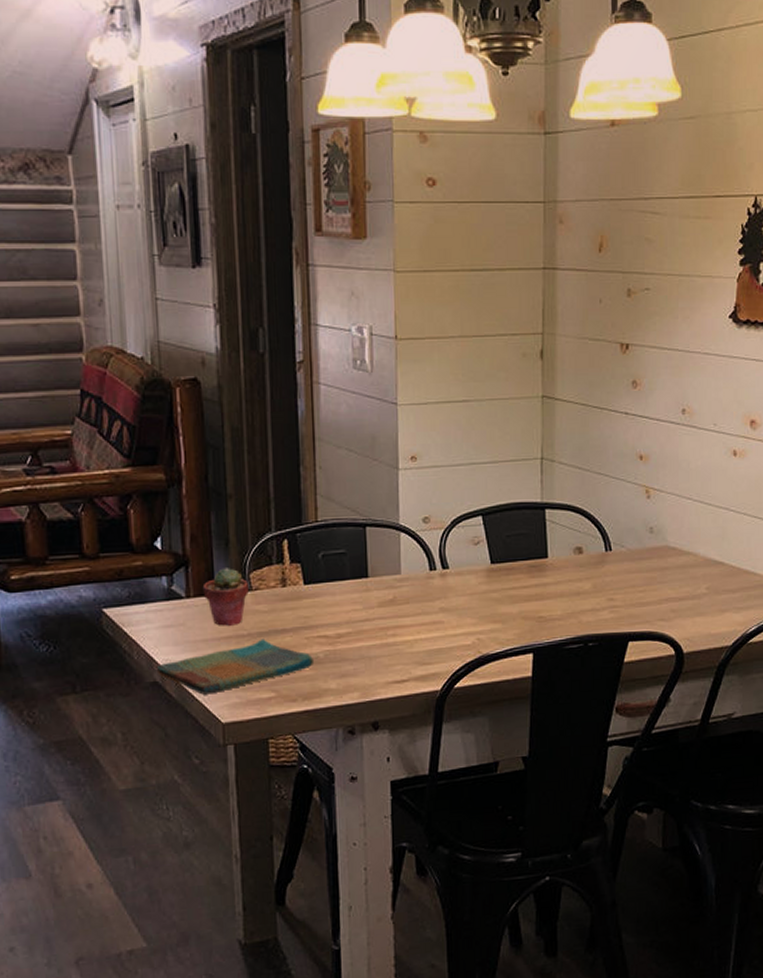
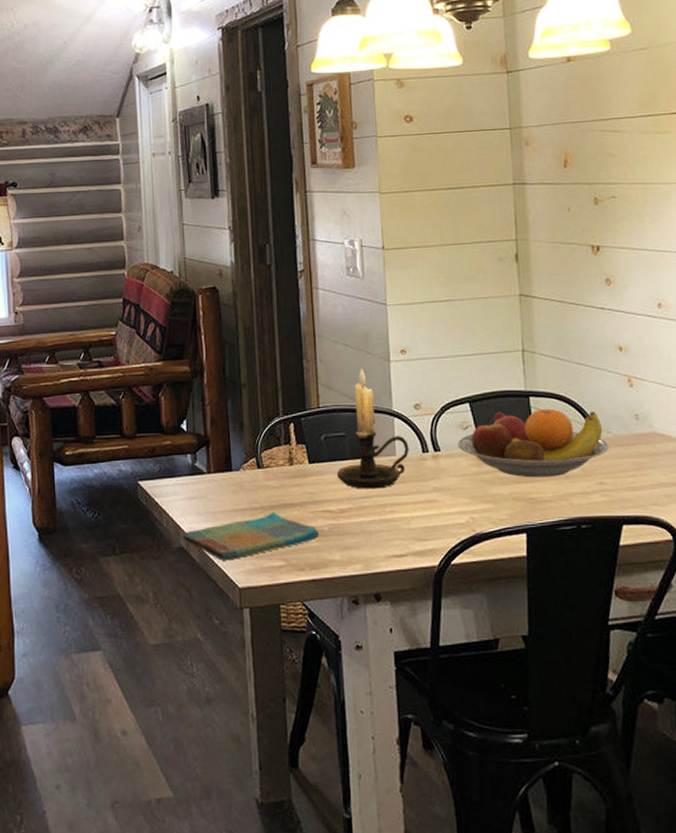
potted succulent: present [202,568,249,626] -> none [221,447,261,499]
candle holder: none [336,477,416,611] -> present [337,368,409,489]
fruit bowl: none [467,521,621,596] -> present [457,408,609,478]

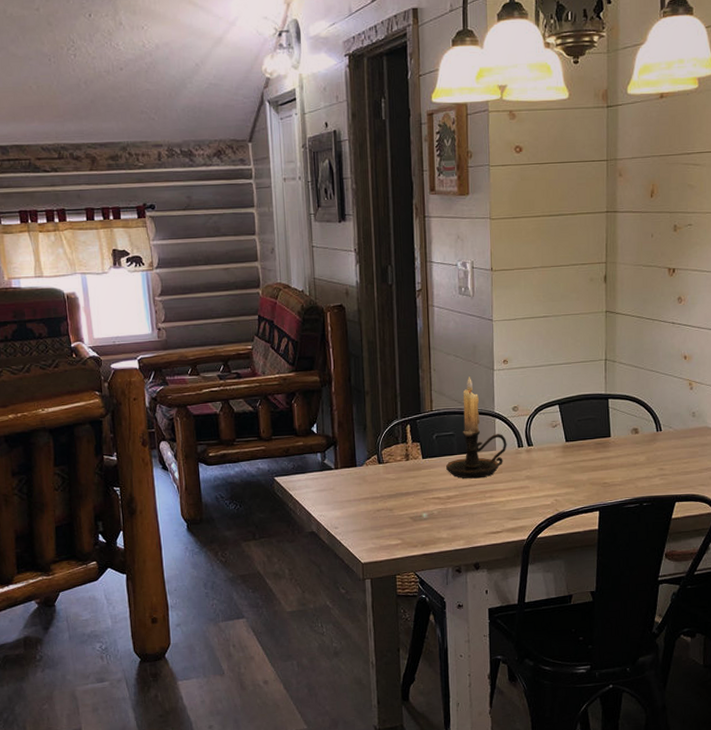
dish towel: present [182,512,320,561] -> none [313,500,431,542]
fruit bowl: present [457,408,609,478] -> none [547,408,669,466]

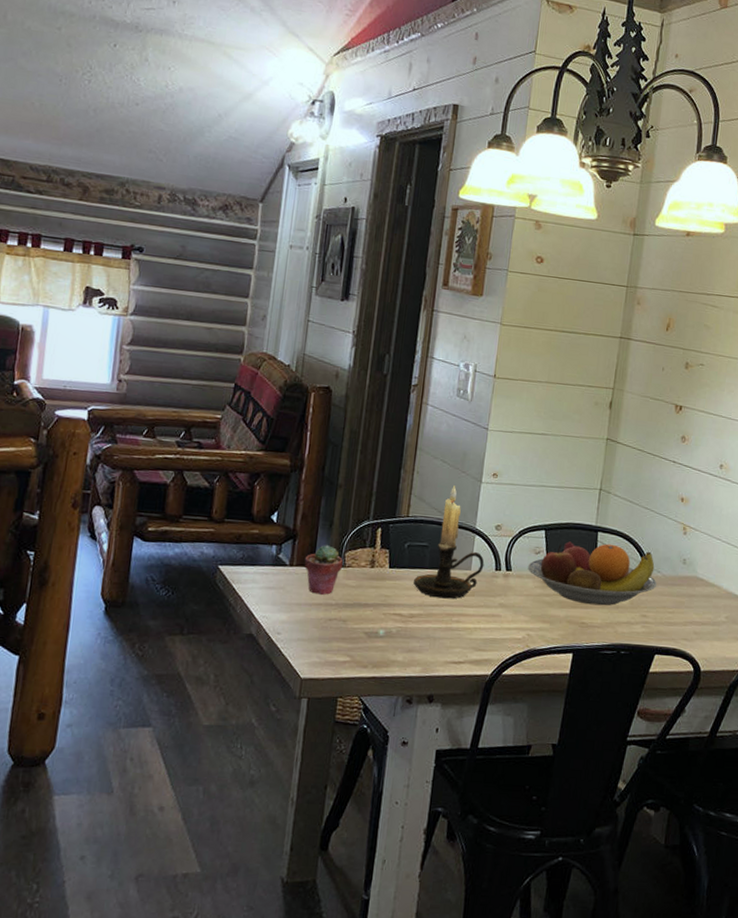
potted succulent: none [347,446,381,490] -> present [304,545,343,595]
fruit bowl: none [547,408,669,466] -> present [528,541,657,606]

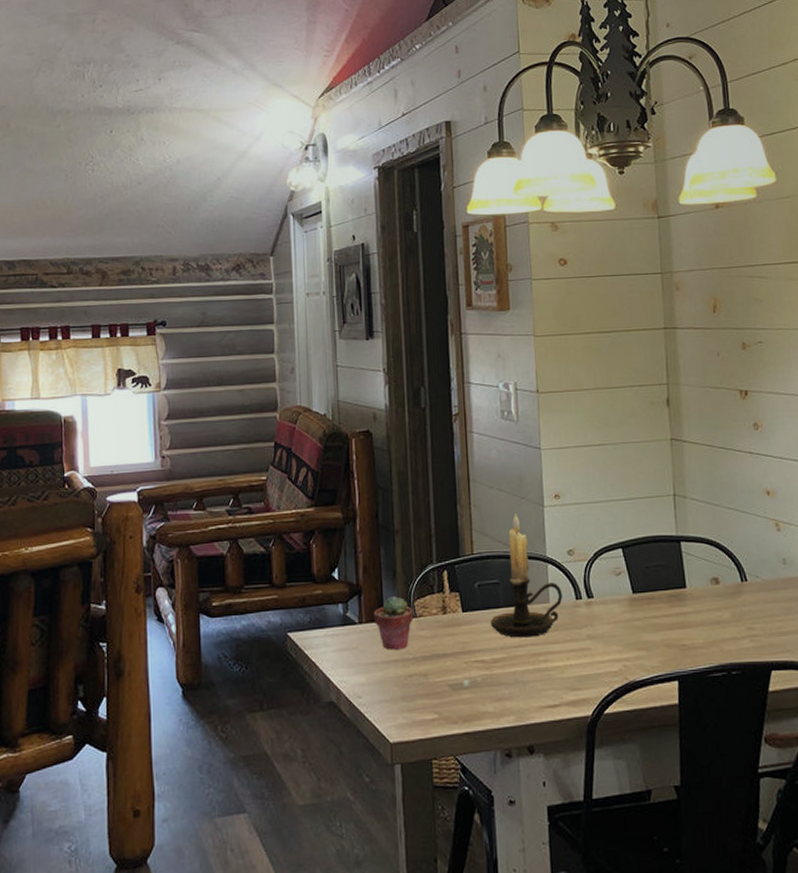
fruit bowl: present [528,541,657,606] -> none [610,553,758,624]

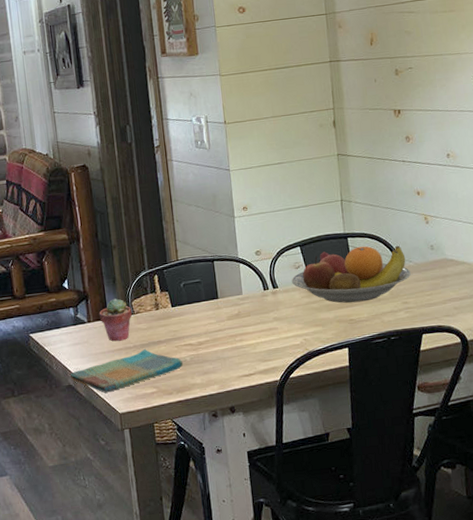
dish towel: none [332,662,473,715] -> present [70,349,184,393]
candle holder: present [491,514,563,638] -> none [195,225,253,324]
fruit bowl: none [610,553,758,624] -> present [291,245,411,303]

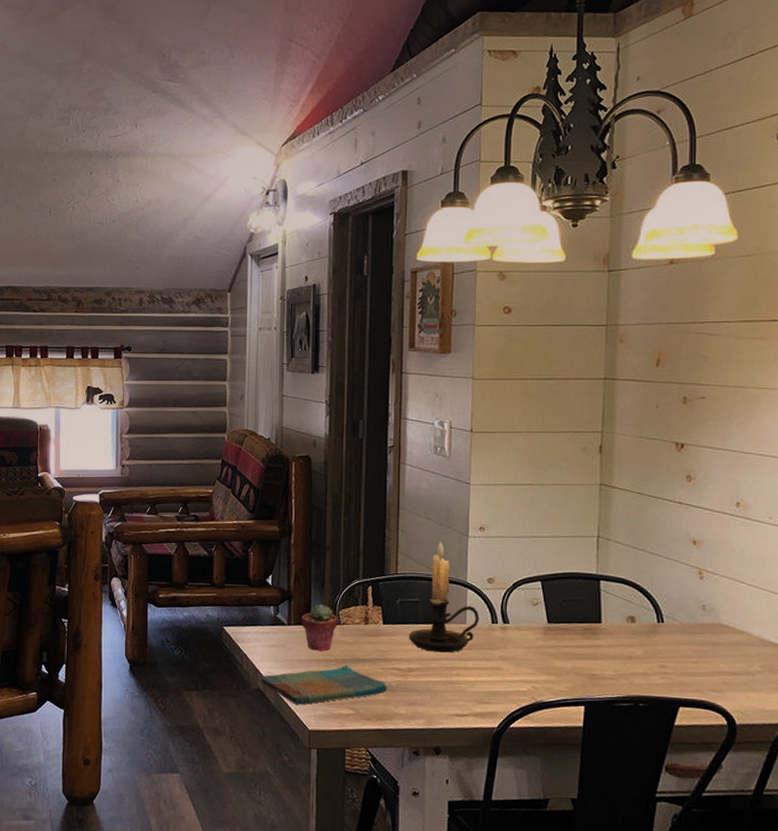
candle holder: none [195,225,253,324] -> present [409,541,480,653]
fruit bowl: present [291,245,411,303] -> none [526,591,673,657]

